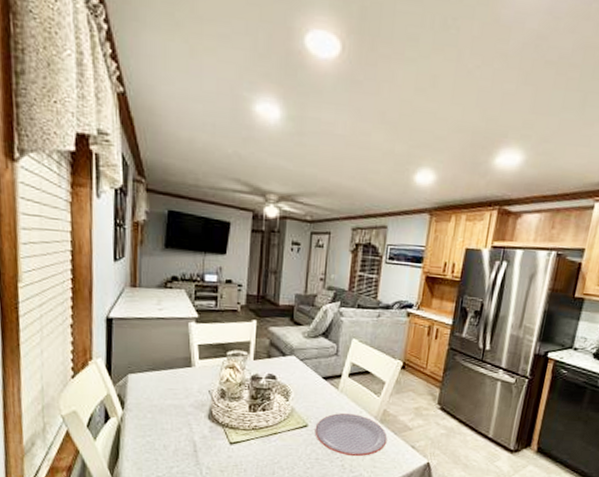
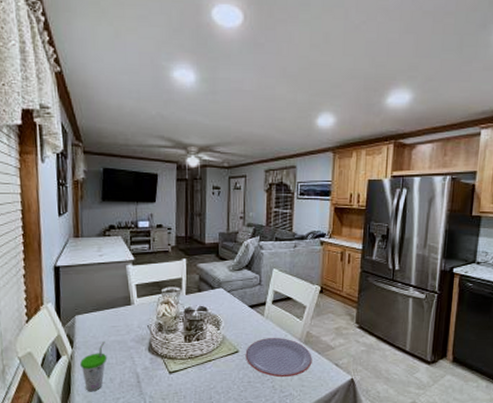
cup: none [131,404,162,459] -> present [80,341,108,392]

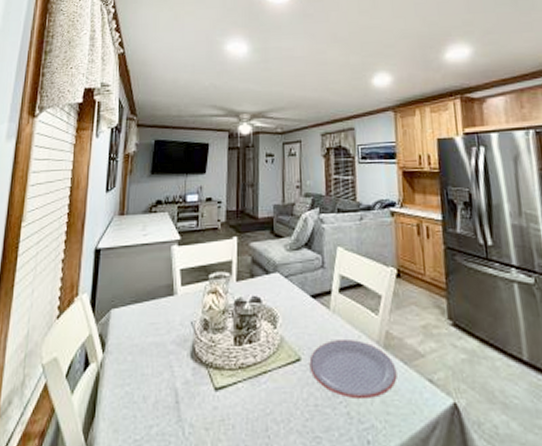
cup: present [80,341,108,392] -> none [110,342,142,416]

